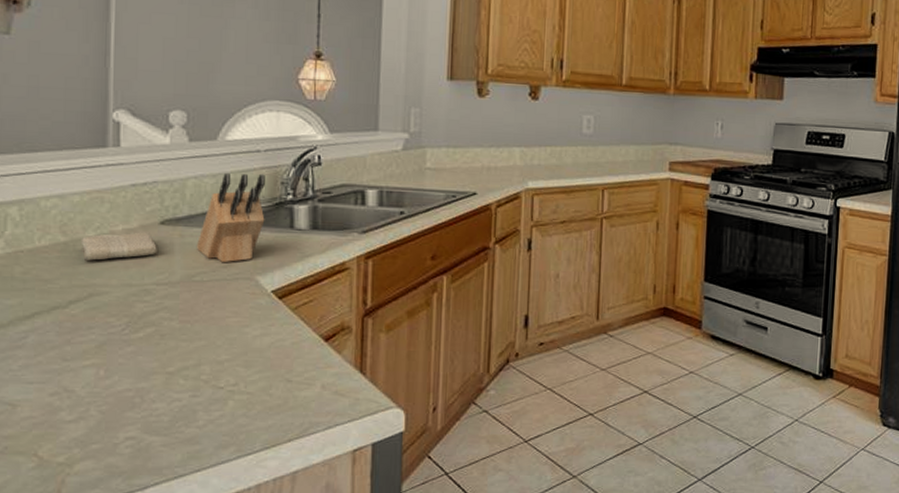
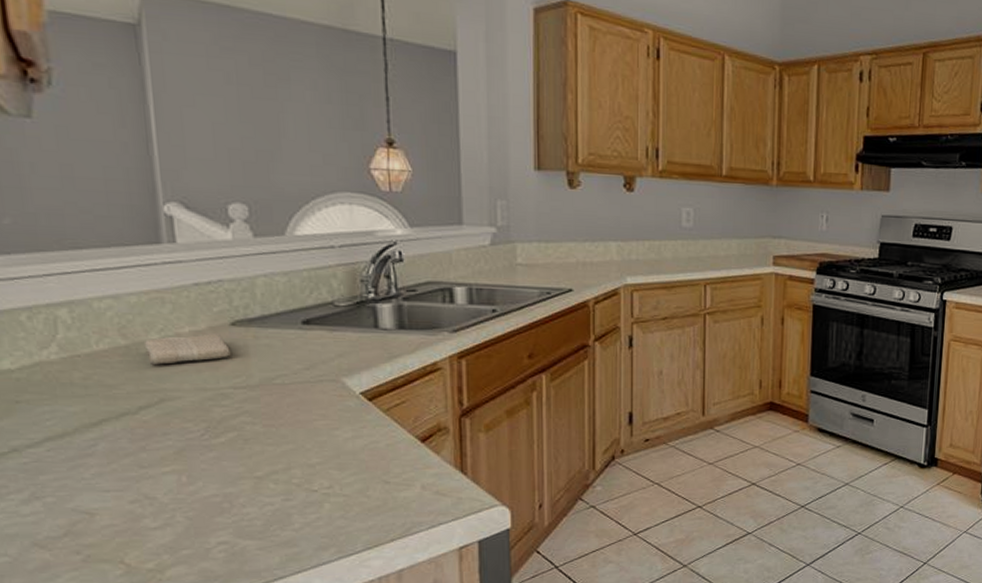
knife block: present [197,173,265,263] -> none [274,270,347,365]

